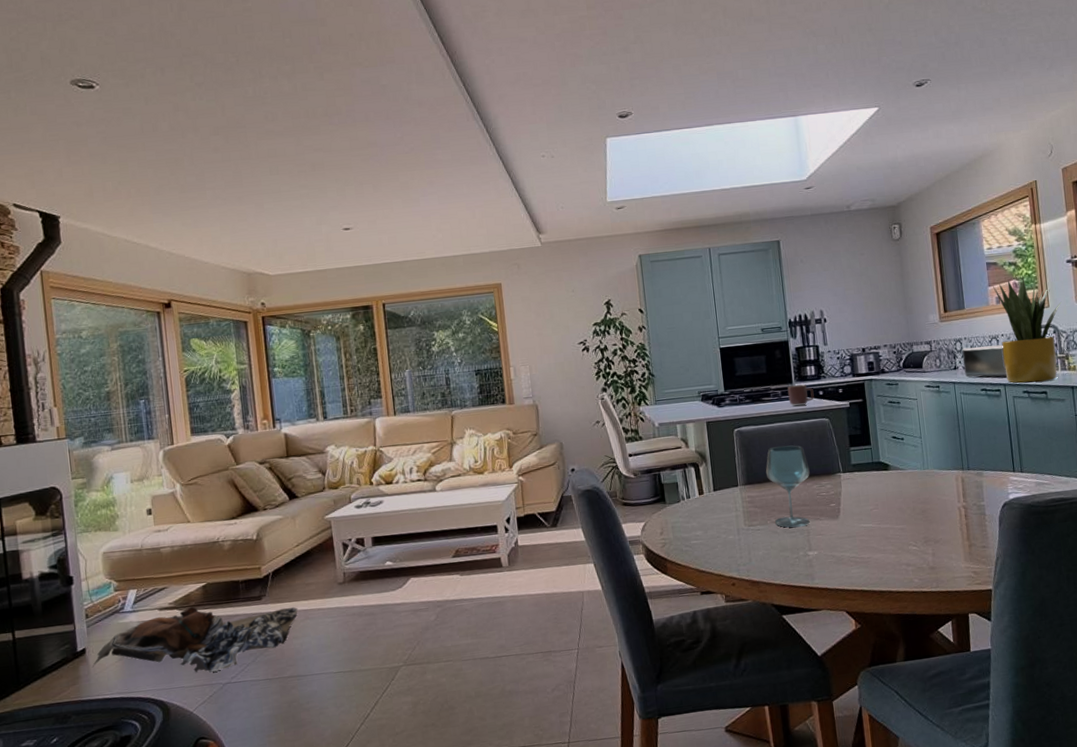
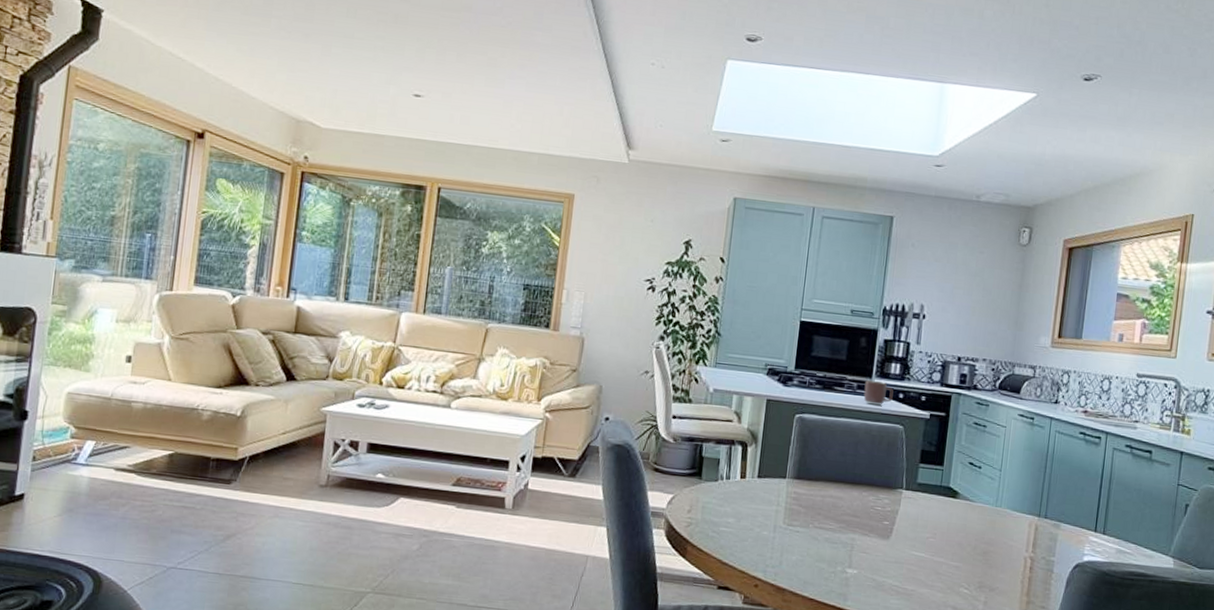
dog bed: present [92,606,298,673] -> none [26,474,268,552]
wine glass: present [765,445,810,528] -> none [817,443,870,540]
toaster: present [961,344,1008,378] -> none [1065,382,1115,425]
planter: present [992,275,1062,383] -> none [1110,316,1191,440]

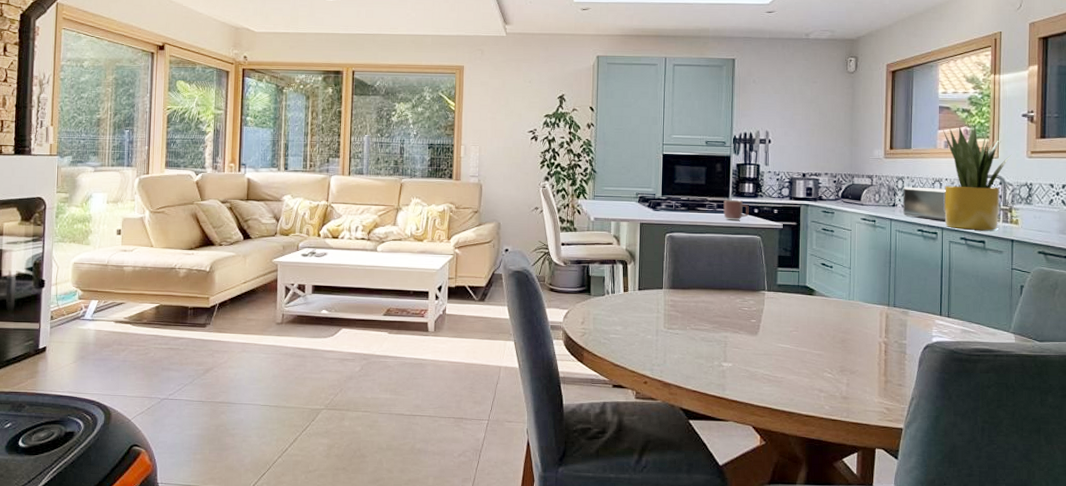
toaster: none [1065,382,1115,425] -> present [902,186,947,222]
planter: none [1110,316,1191,440] -> present [942,123,1012,230]

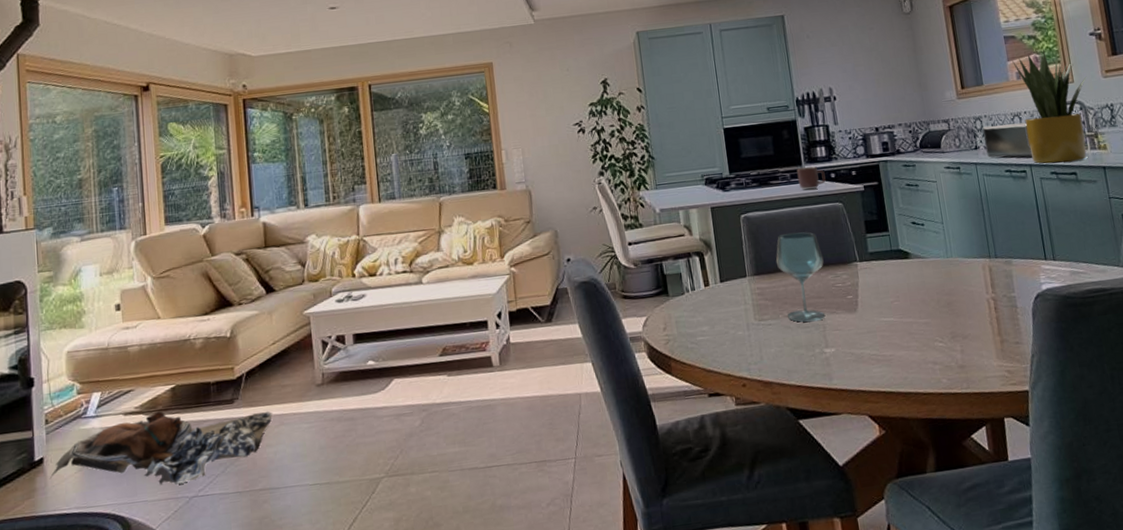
dog bed: none [49,324,237,387] -> present [49,411,272,485]
wine glass: none [691,256,735,338] -> present [775,232,826,322]

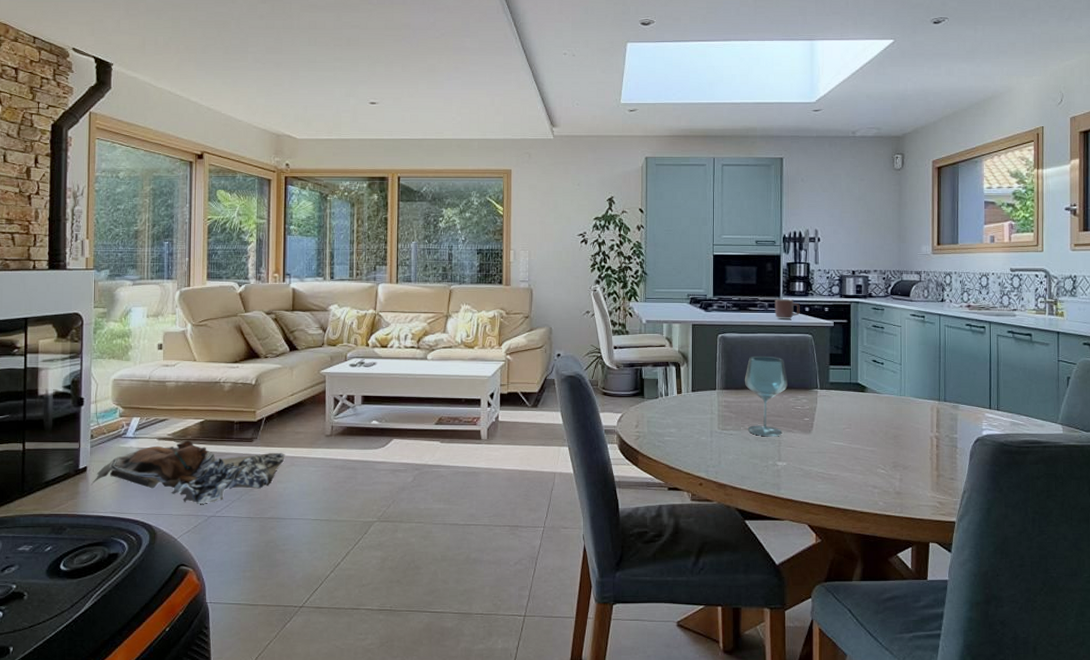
toaster: present [982,122,1033,158] -> none [950,282,994,316]
planter: present [1011,49,1087,164] -> none [988,217,1056,323]

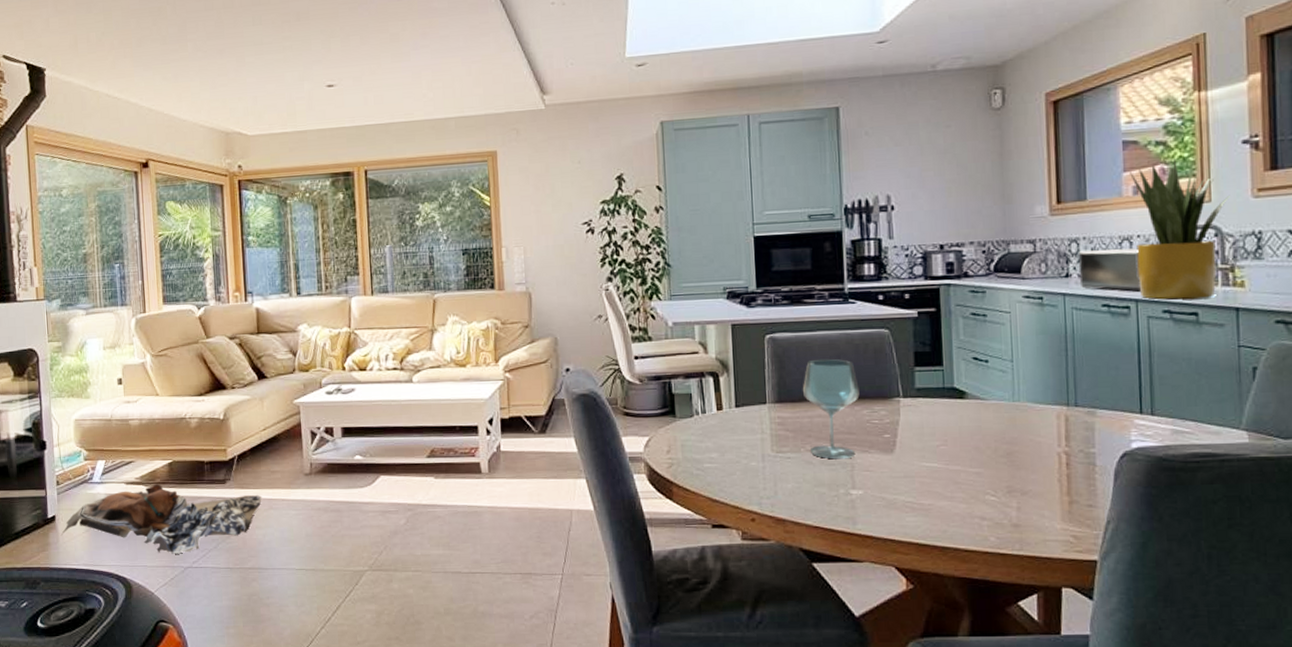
mug: present [774,299,800,319] -> none [837,286,872,312]
toaster: none [950,282,994,316] -> present [1078,248,1142,292]
planter: none [988,217,1056,323] -> present [1128,159,1230,300]

